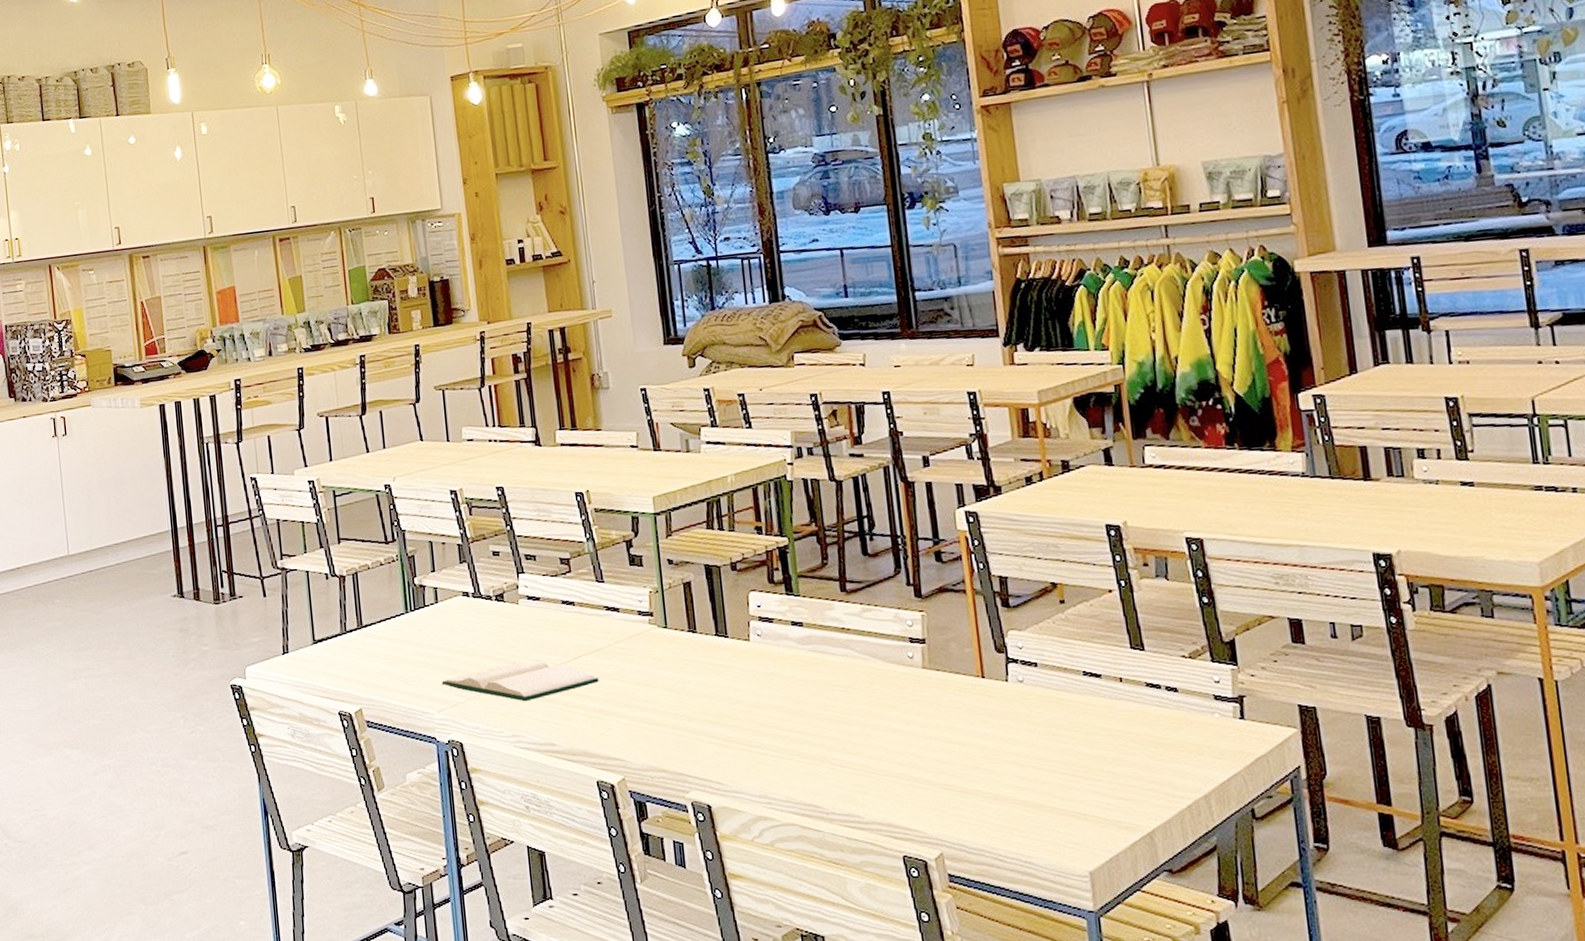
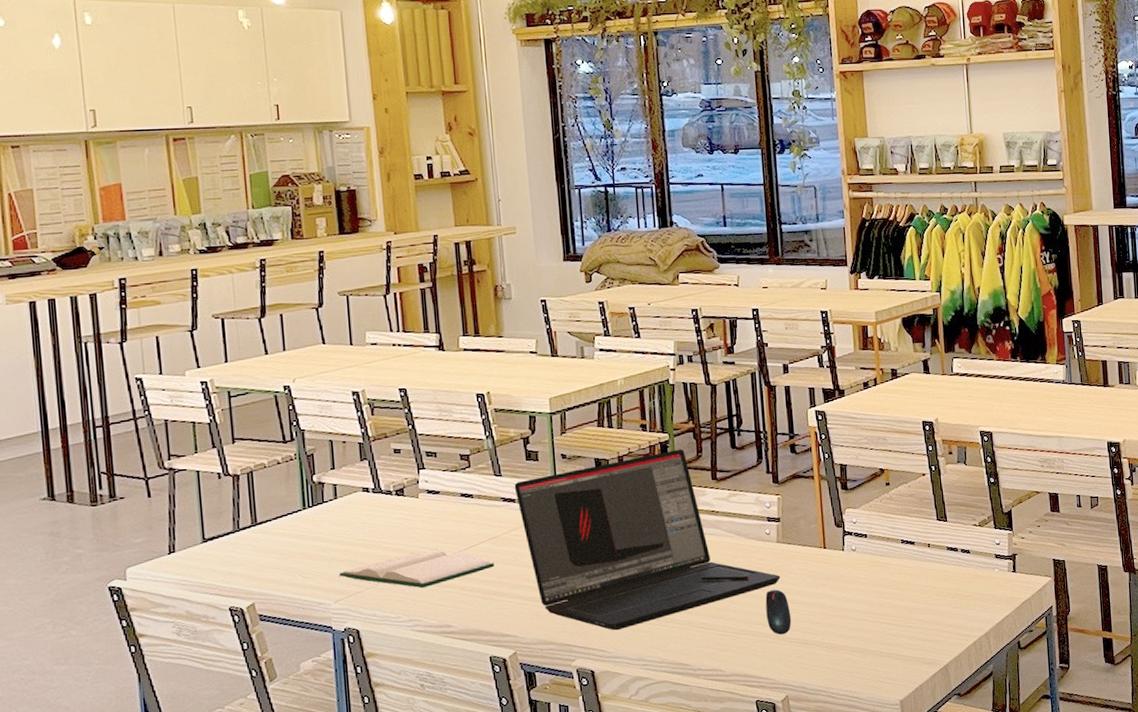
laptop: none [617,555,928,762] -> present [514,449,780,631]
mouse: none [910,725,944,779] -> present [765,589,792,635]

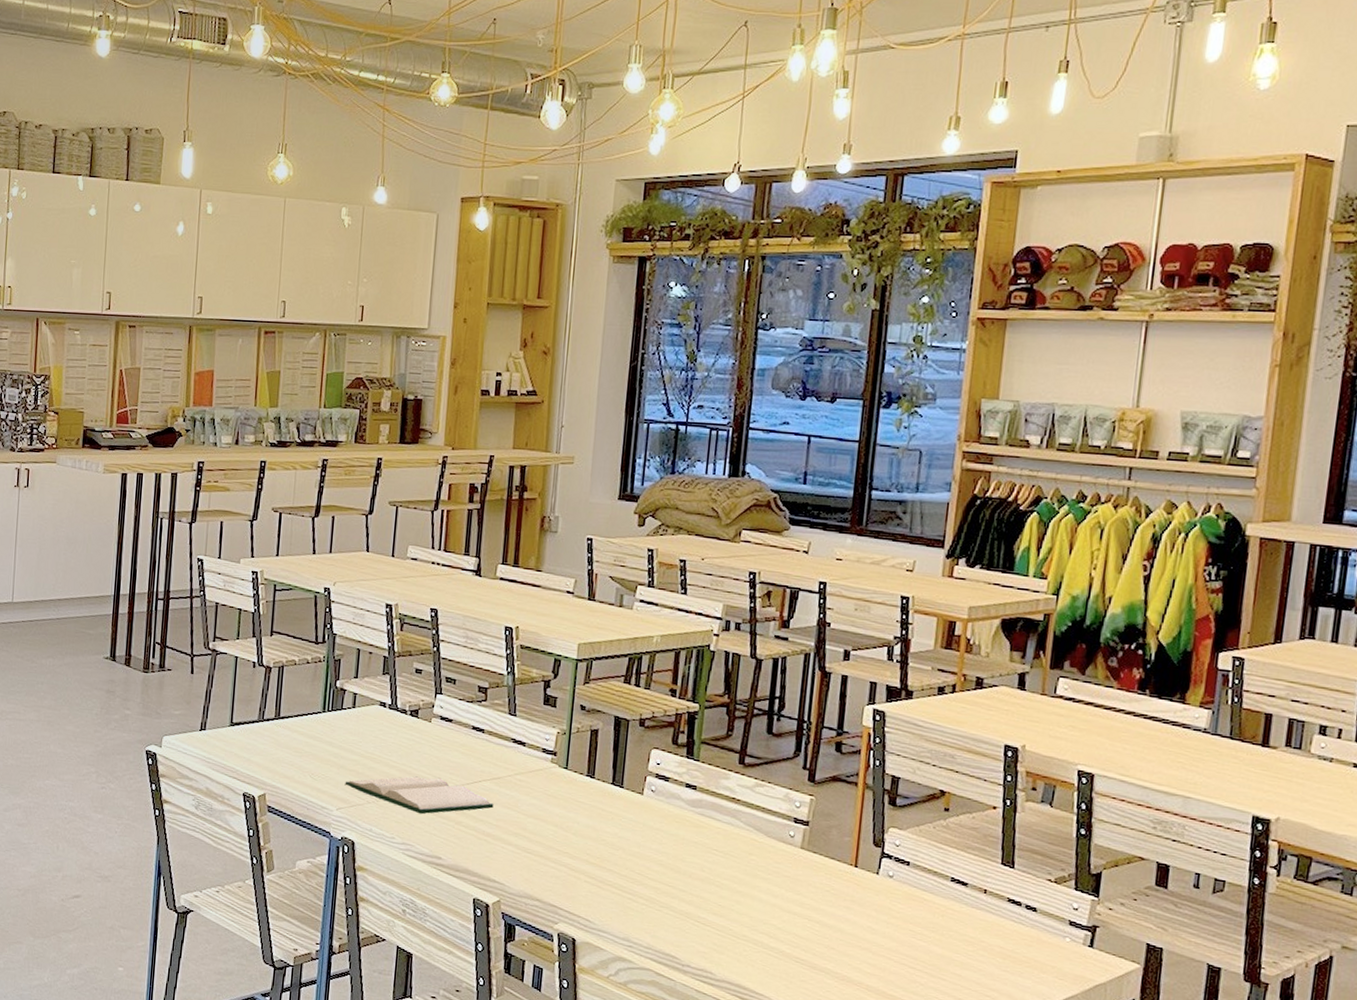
laptop: present [514,449,780,631] -> none [526,723,798,903]
mouse: present [765,589,792,635] -> none [773,899,803,952]

